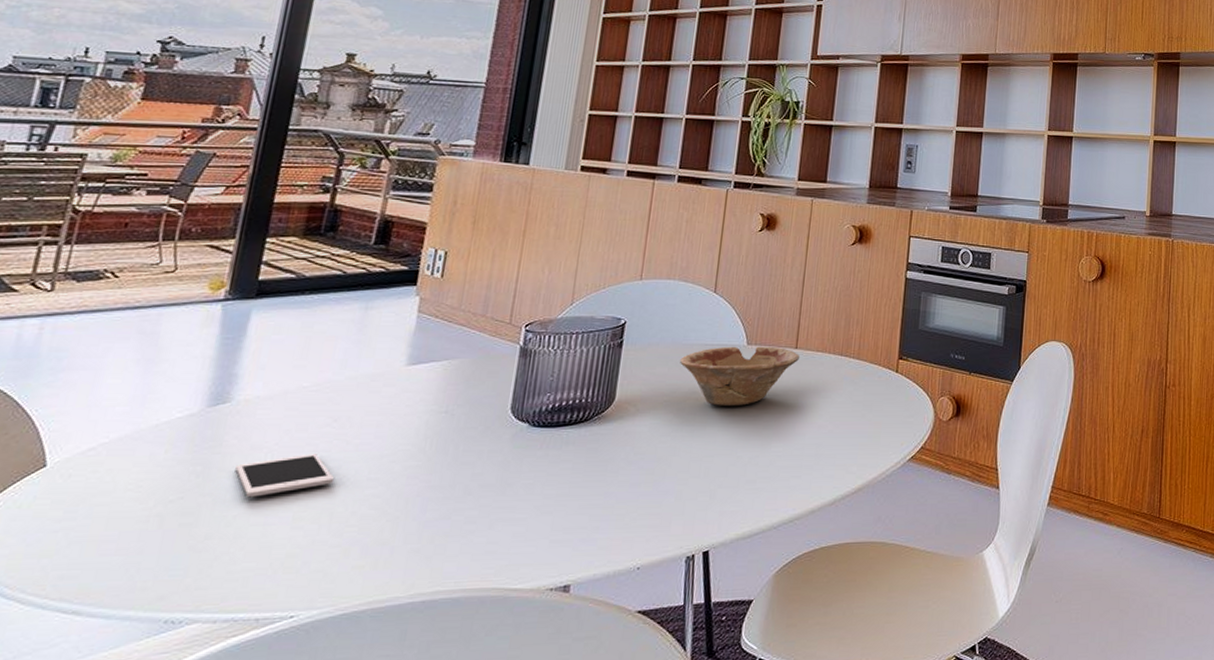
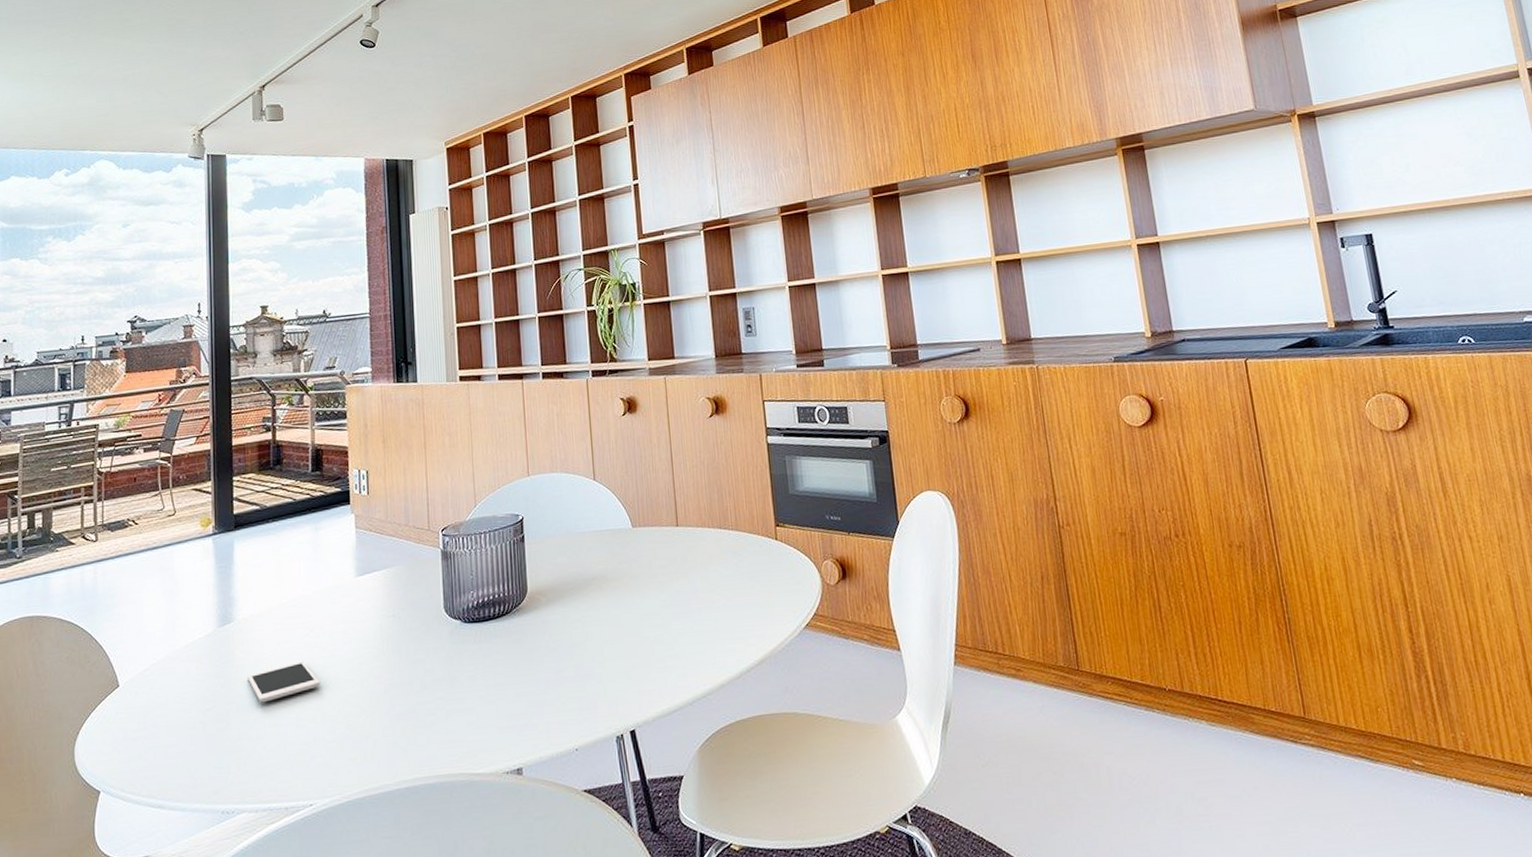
dish: present [679,346,801,406] -> none [575,526,683,590]

